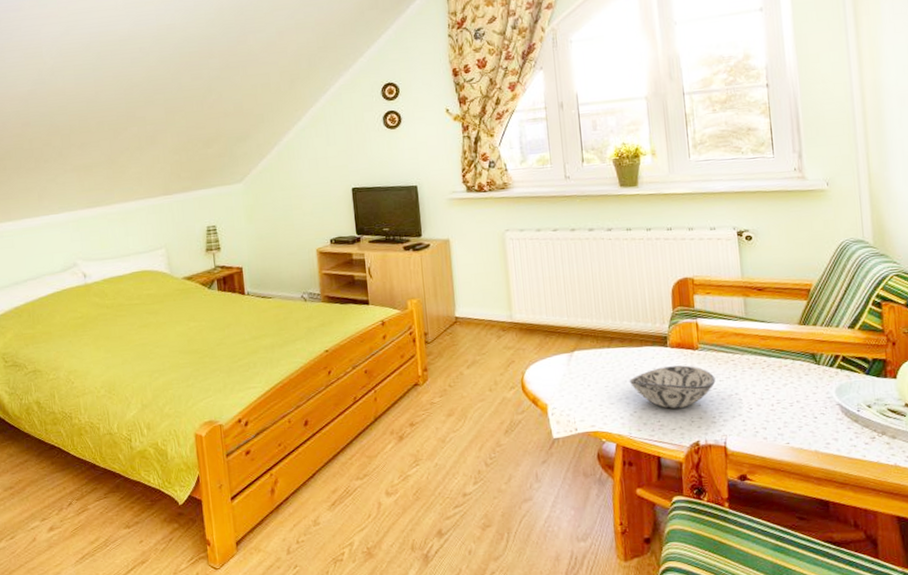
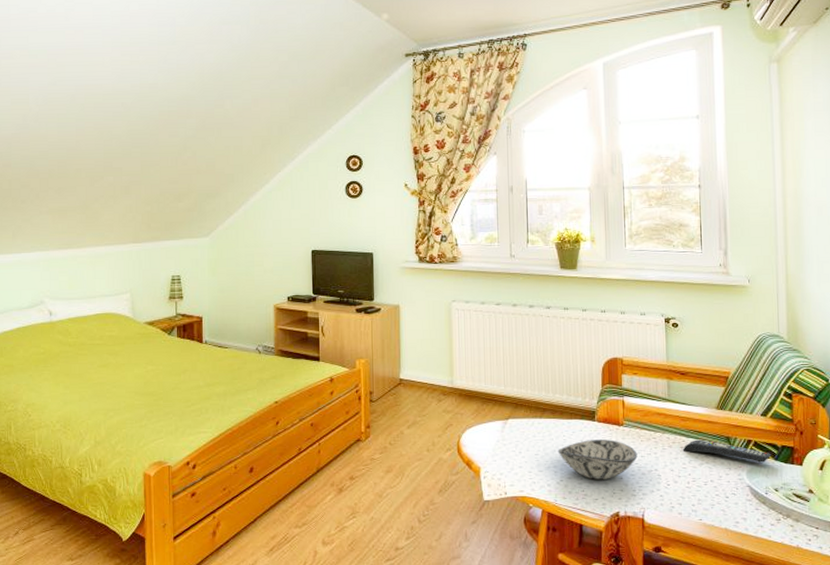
remote control: none [764,358,862,379] -> present [682,439,772,463]

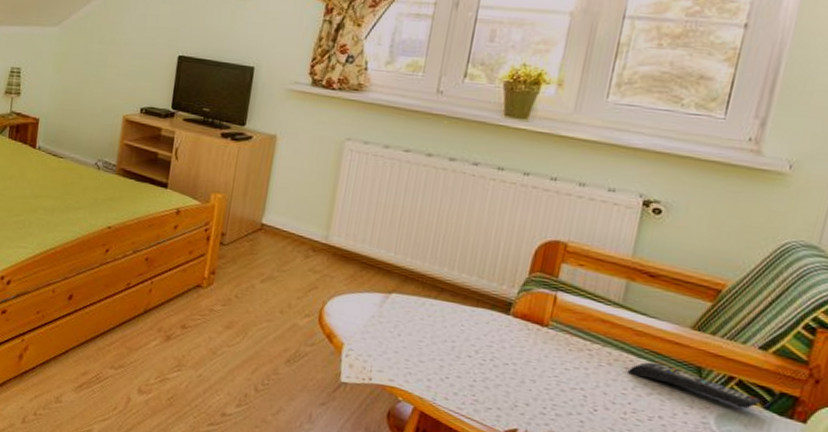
decorative bowl: present [557,439,638,480] -> none [449,335,561,388]

